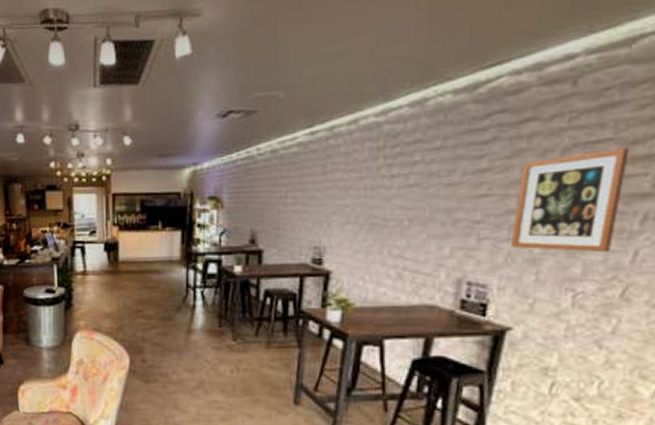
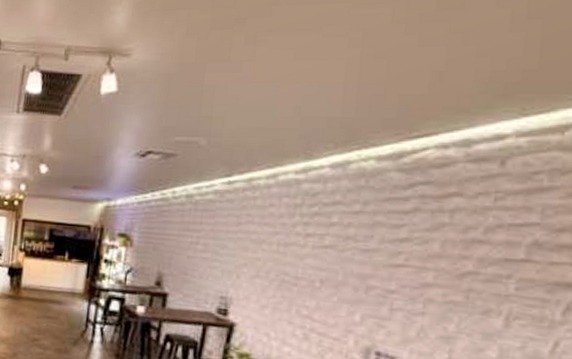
wall art: present [511,147,629,253] -> none [425,233,556,340]

